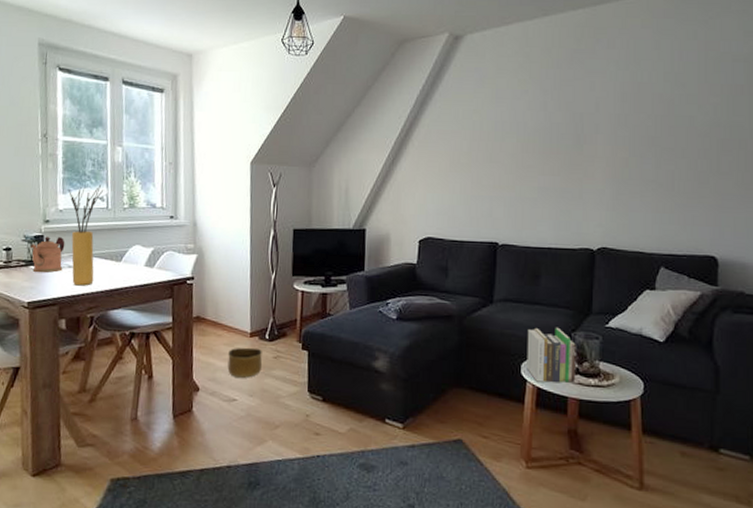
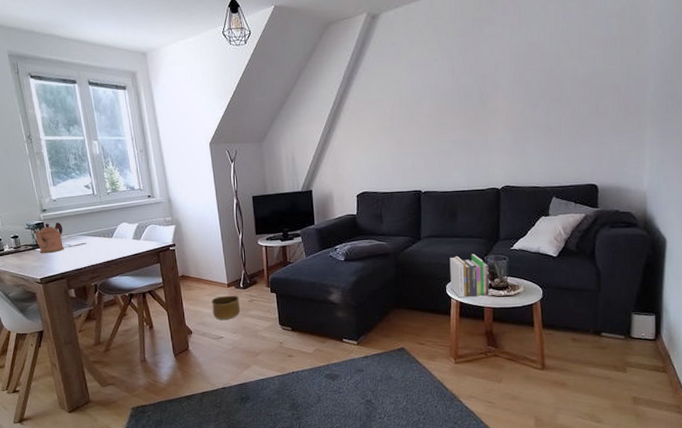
vase: present [68,184,104,286] -> none [57,174,92,261]

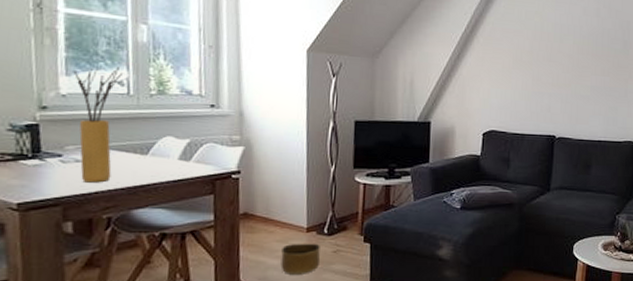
coffeepot: present [33,222,65,254] -> none [19,126,71,169]
vase: none [57,174,92,261] -> present [73,66,124,183]
books: present [449,253,489,298] -> none [578,211,620,260]

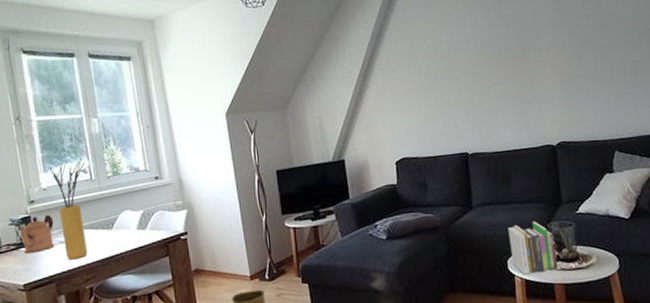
coffeepot: none [19,126,71,169] -> present [18,215,55,255]
books: none [578,211,620,260] -> present [507,221,558,275]

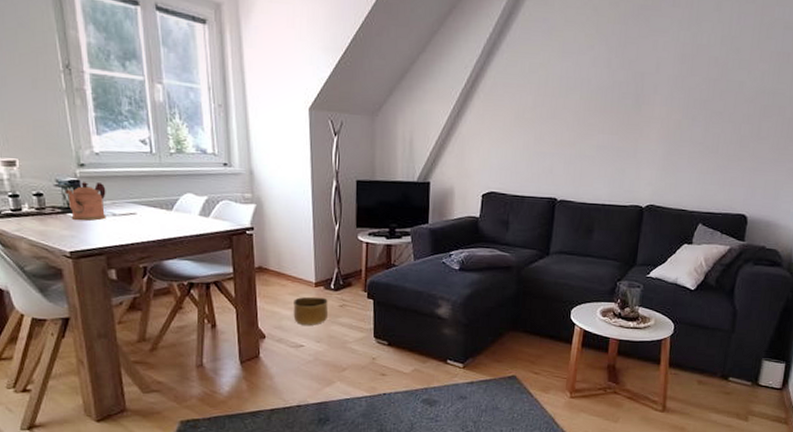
vase: present [49,157,88,260] -> none [102,126,146,235]
books: present [507,221,558,275] -> none [576,277,620,326]

